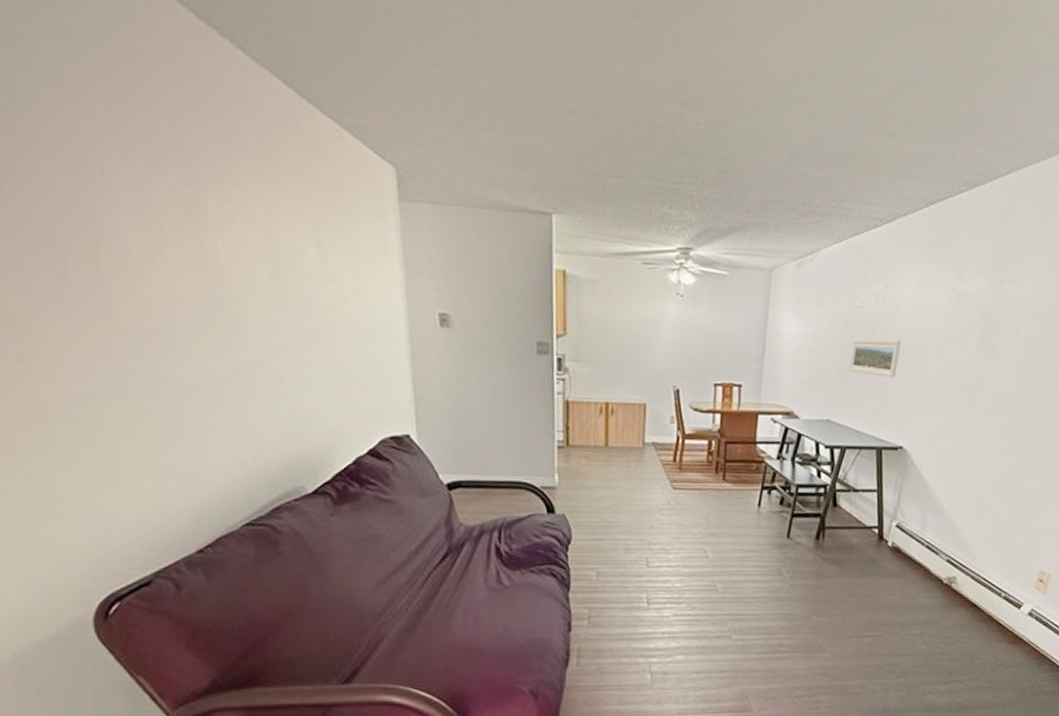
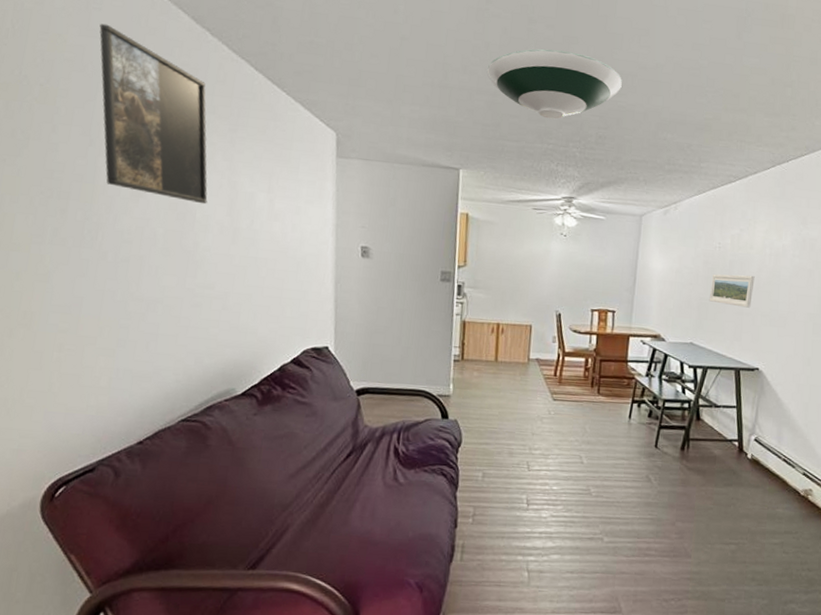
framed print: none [70,19,243,264] -> present [99,23,208,205]
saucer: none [579,53,747,149] -> present [486,49,622,120]

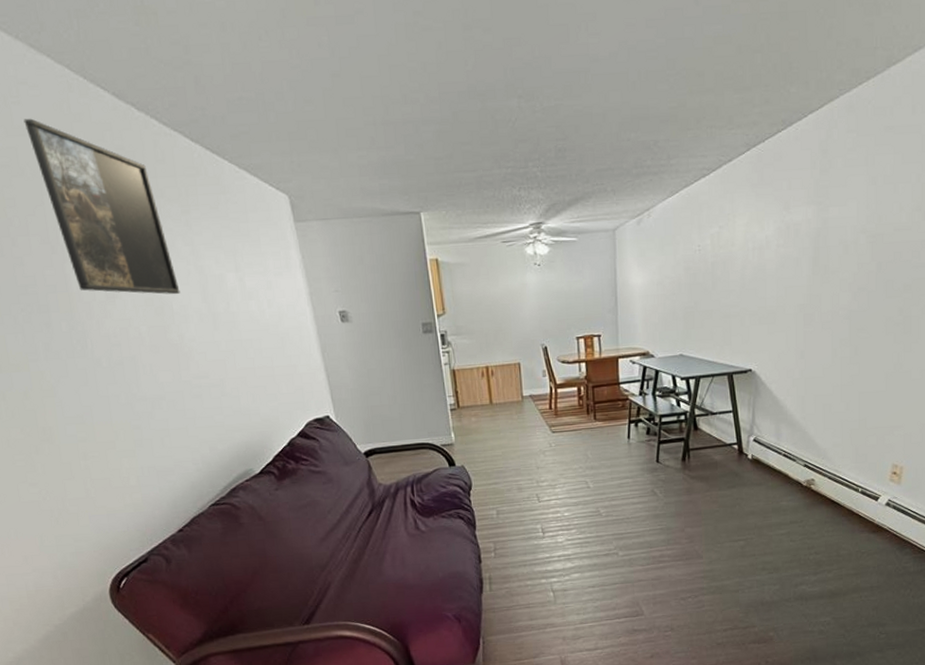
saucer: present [486,49,622,120] -> none [428,56,575,140]
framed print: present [709,274,755,308] -> none [694,274,740,310]

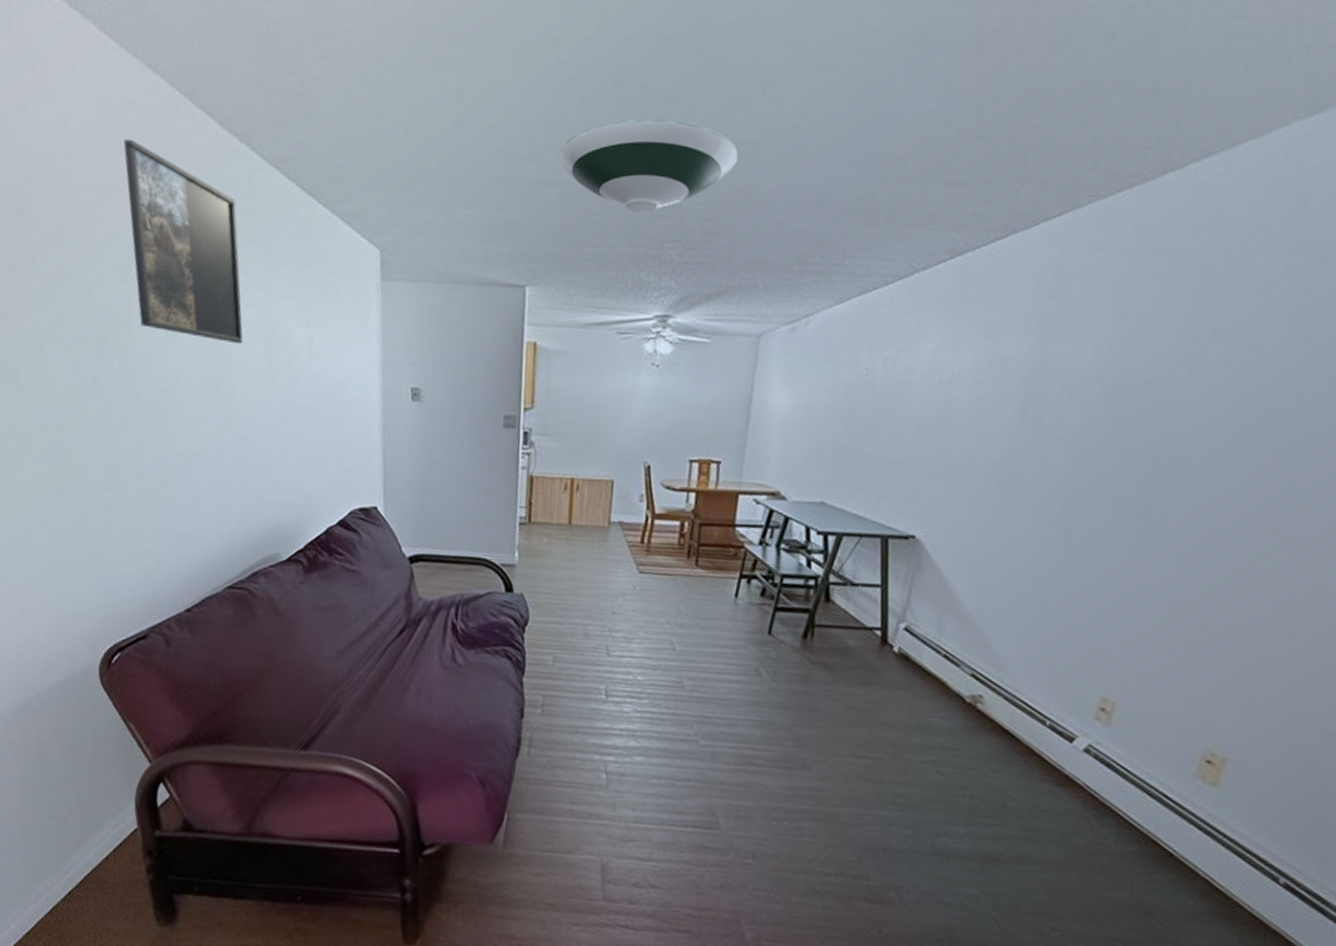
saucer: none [428,56,575,140] -> present [559,118,738,213]

